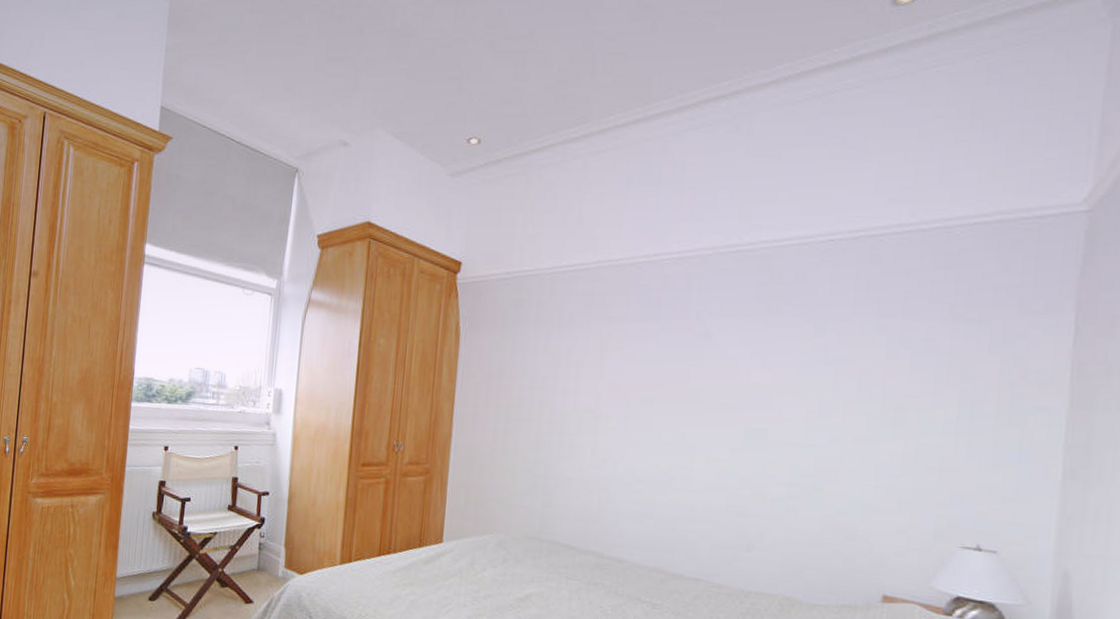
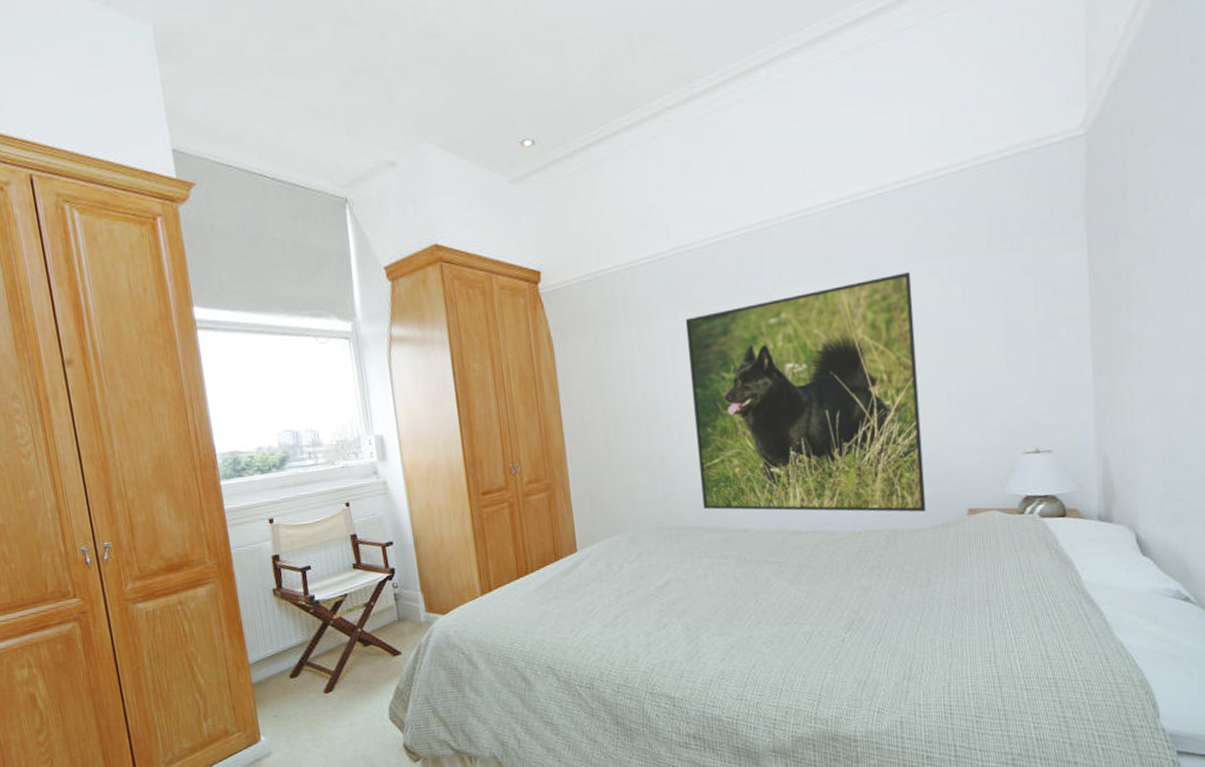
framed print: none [581,325,854,586] -> present [685,272,926,512]

